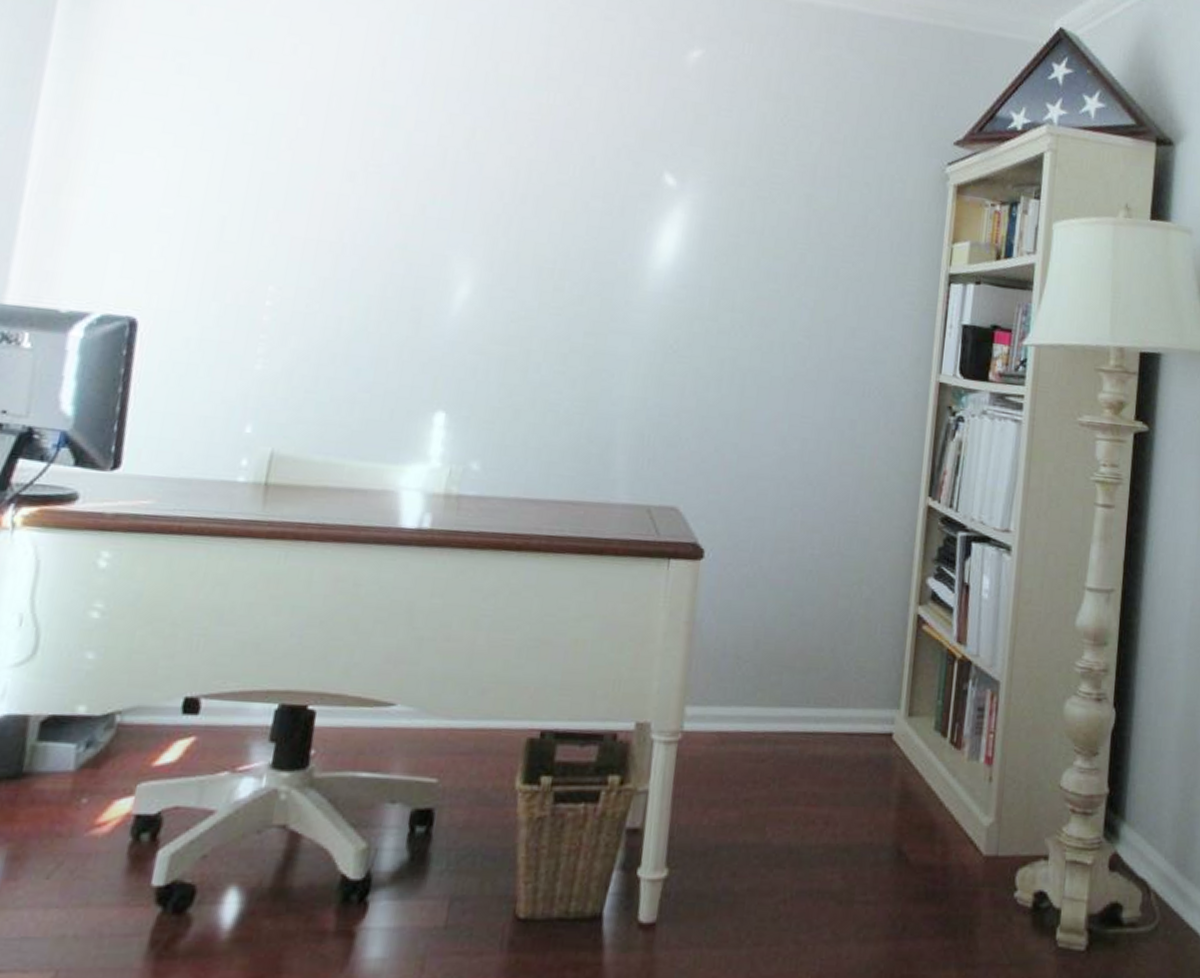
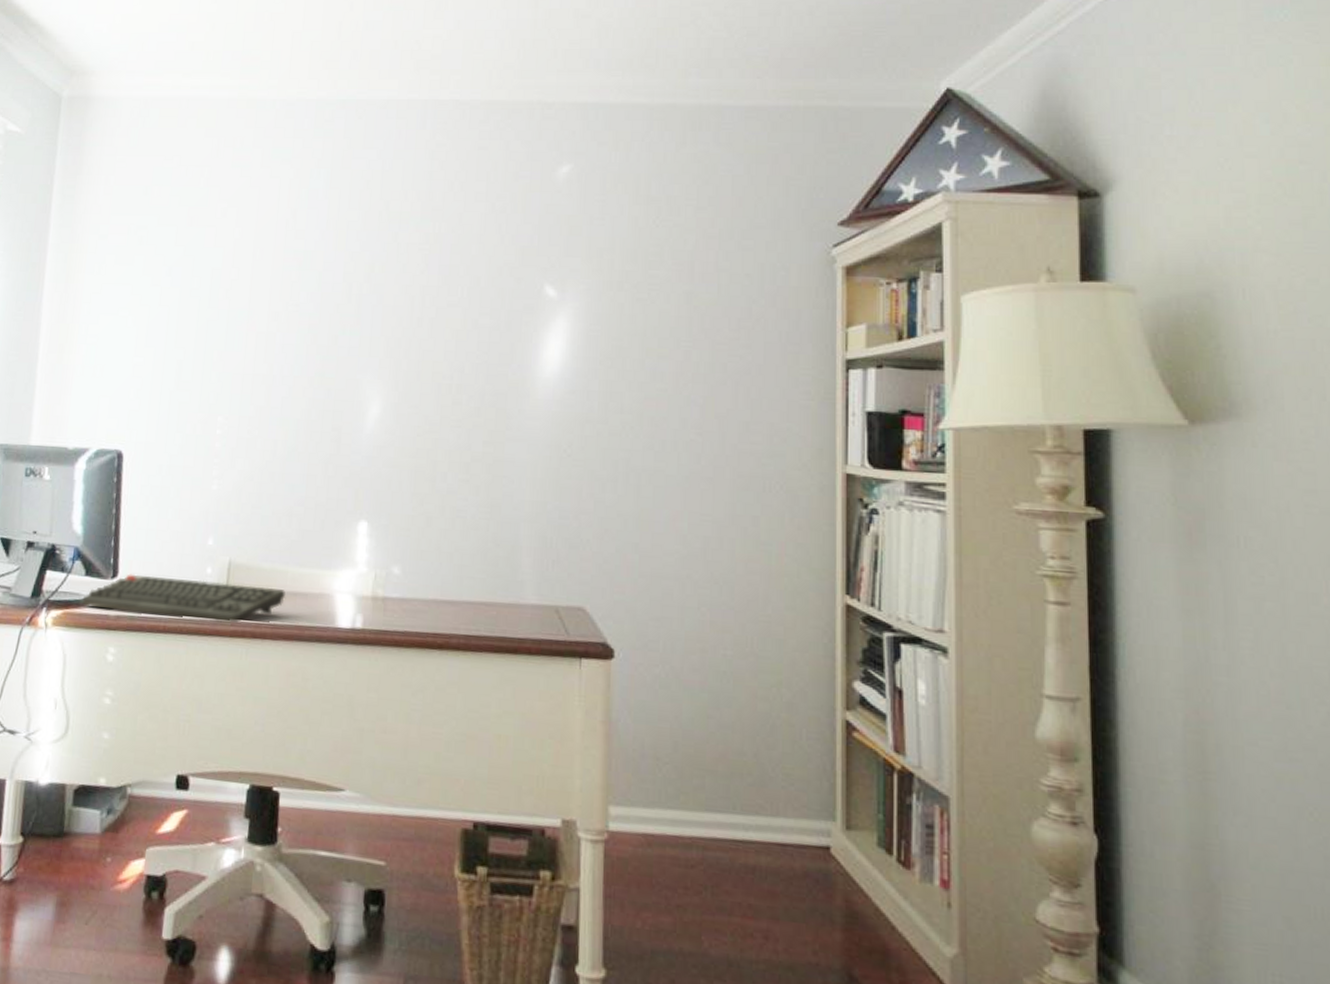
computer keyboard: none [67,464,340,524] -> present [82,574,285,624]

